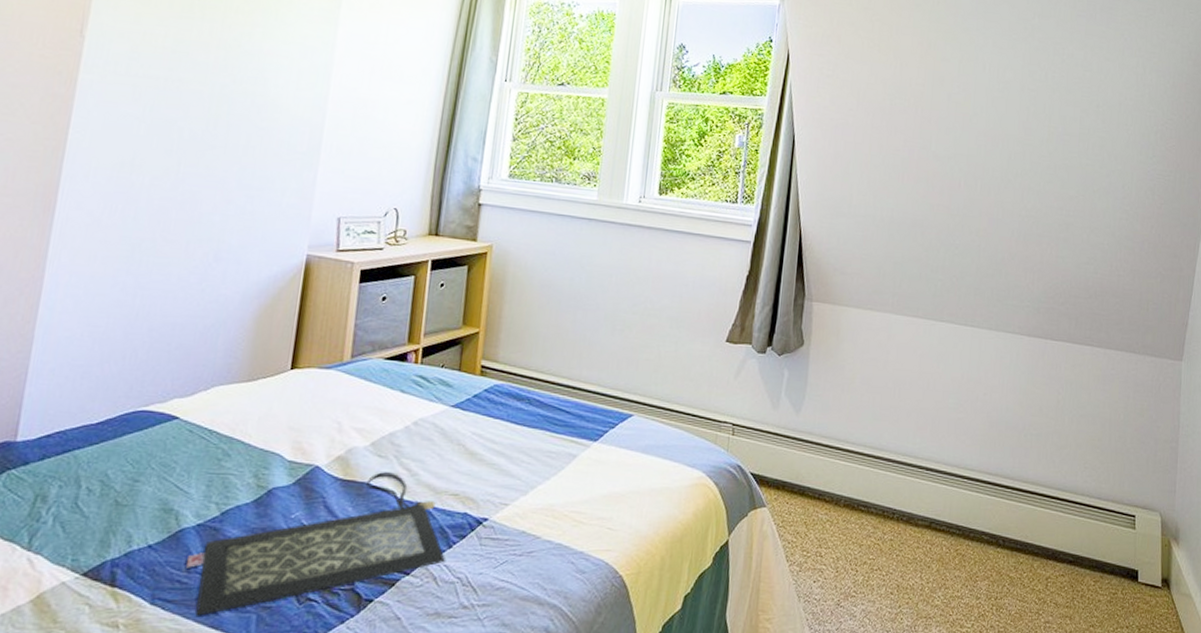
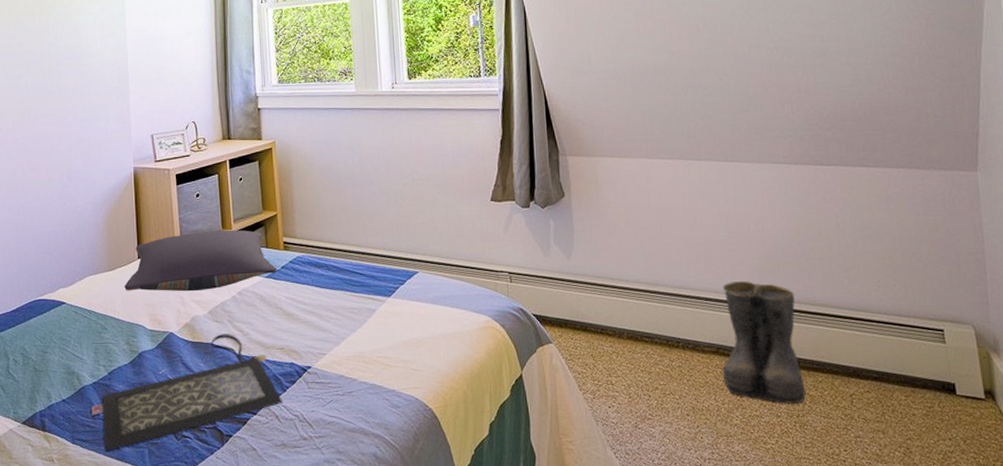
pillow: none [265,343,467,416] -> present [124,229,277,291]
boots: none [931,452,1011,585] -> present [722,281,806,404]

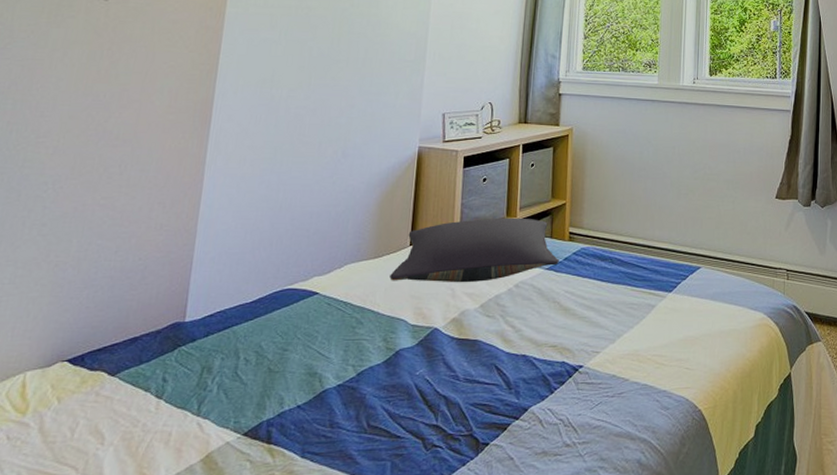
clutch bag: present [91,334,283,451] -> none [330,330,549,466]

